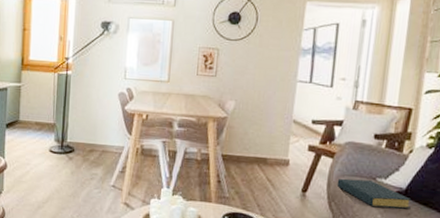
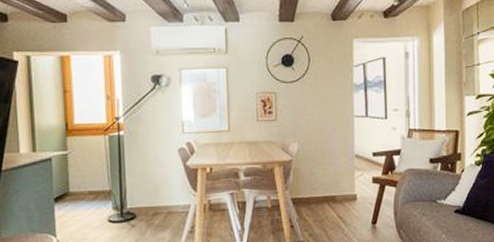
hardback book: present [337,178,412,209] -> none [402,203,469,229]

